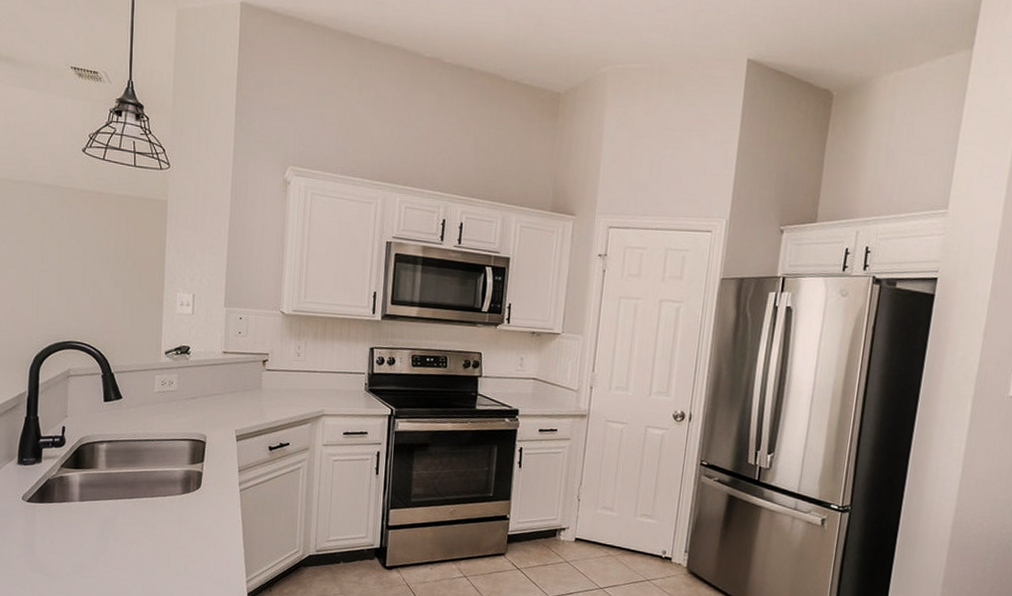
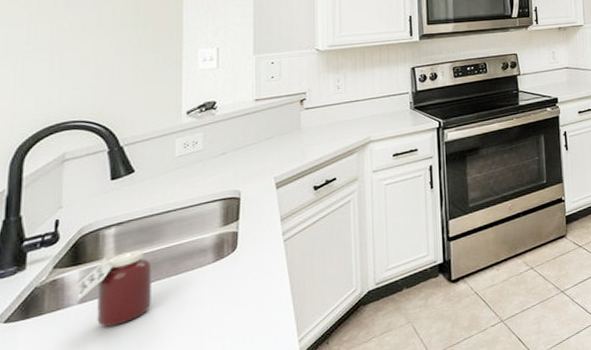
jar: none [74,467,133,527] -> present [71,250,152,327]

